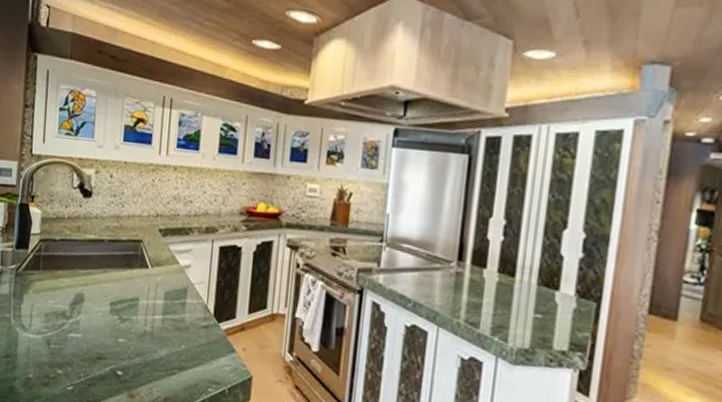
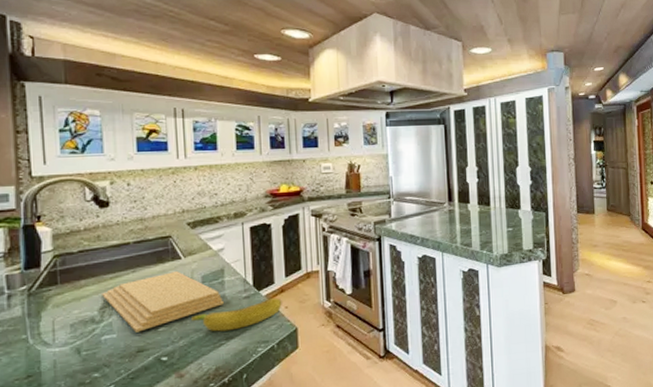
cutting board: none [74,280,182,338] -> present [102,272,224,333]
banana: none [149,333,241,361] -> present [191,298,282,332]

